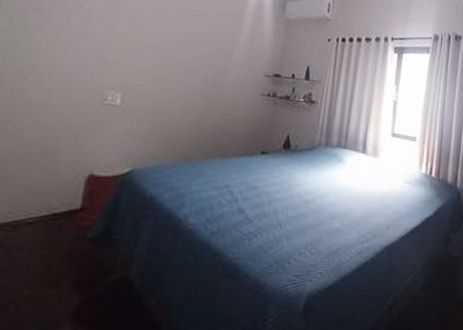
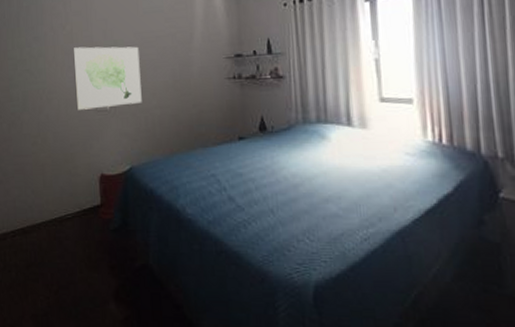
wall art: none [76,31,172,104] -> present [74,46,142,110]

